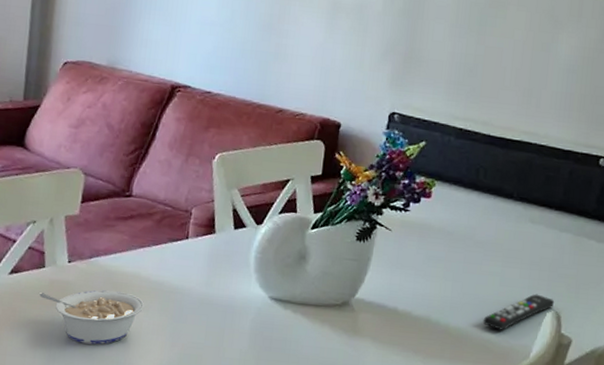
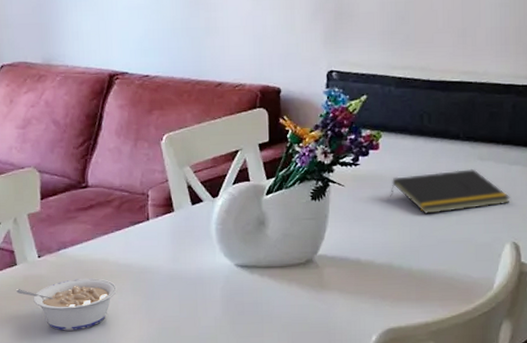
notepad: none [436,228,557,272] -> present [390,169,510,214]
remote control: present [483,294,555,330] -> none [444,228,512,267]

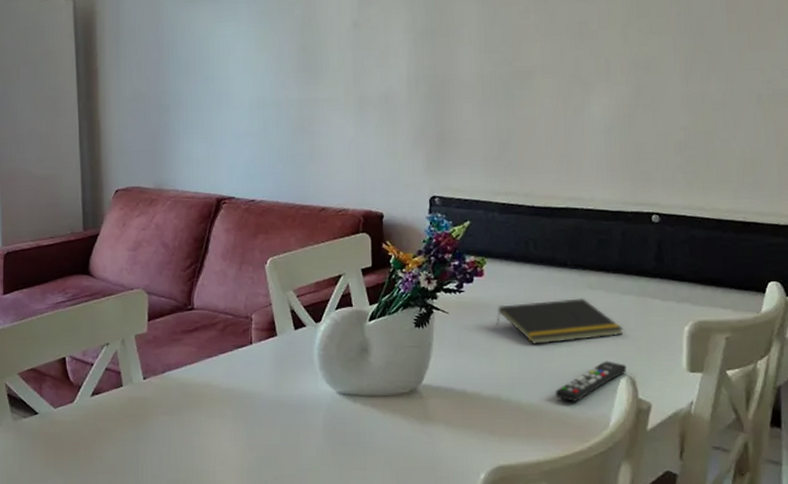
legume: present [16,278,118,331] -> none [121,402,220,456]
remote control: none [444,228,512,267] -> present [555,361,627,402]

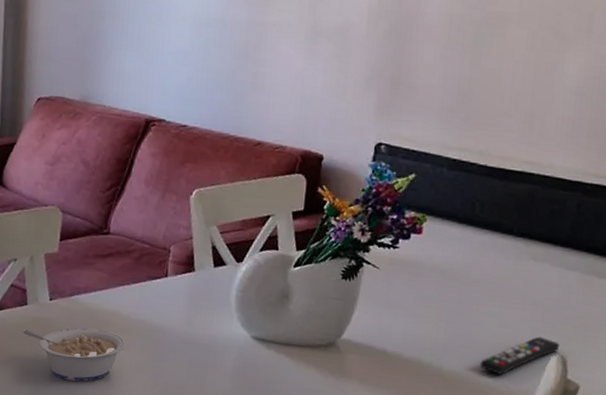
legume: none [121,402,220,456] -> present [23,327,126,382]
notepad: present [496,298,624,344] -> none [428,266,563,313]

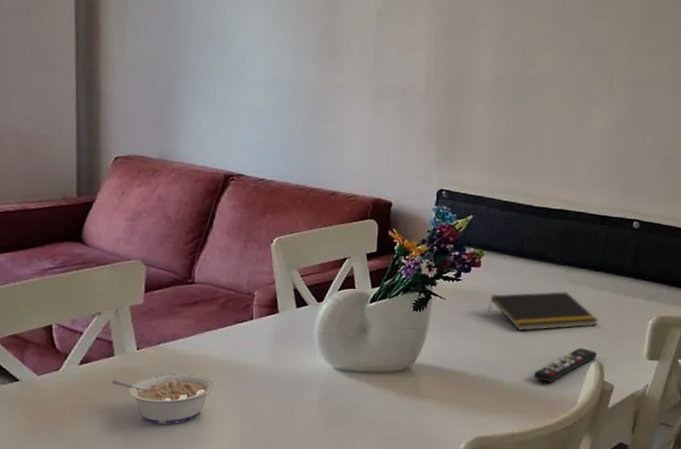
notepad: none [428,266,563,313] -> present [488,291,598,331]

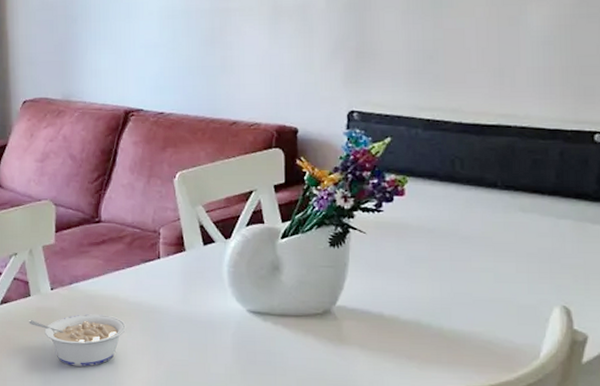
notepad: present [488,291,598,331] -> none [417,221,559,268]
remote control: present [533,347,597,382] -> none [480,288,562,330]

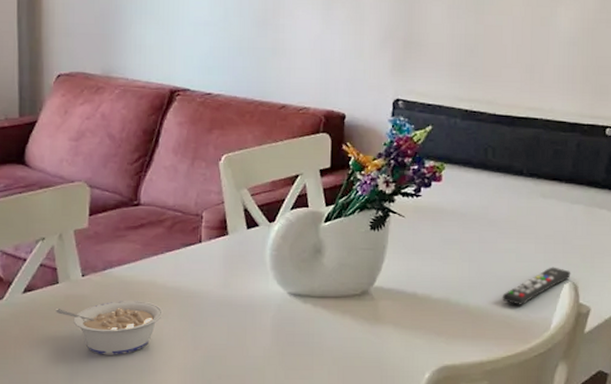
remote control: none [480,288,562,330] -> present [502,267,571,305]

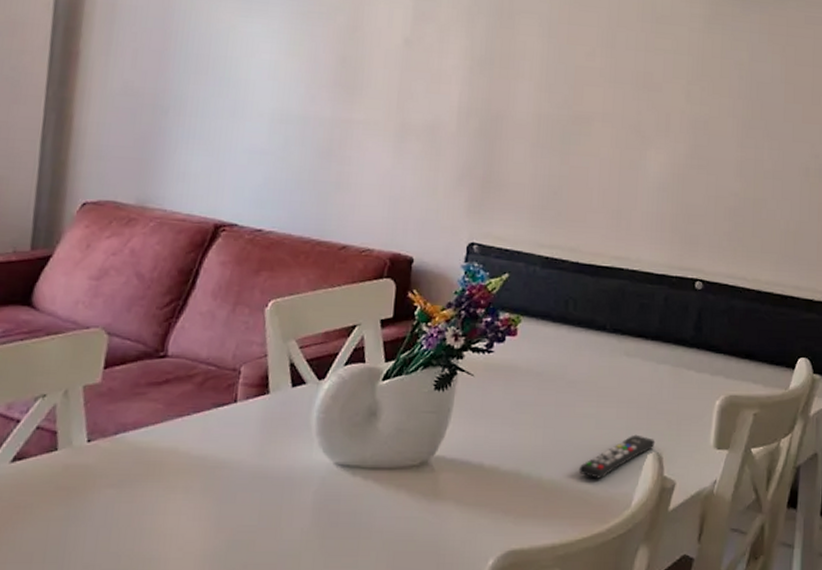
legume: present [56,301,164,355] -> none [50,472,184,539]

